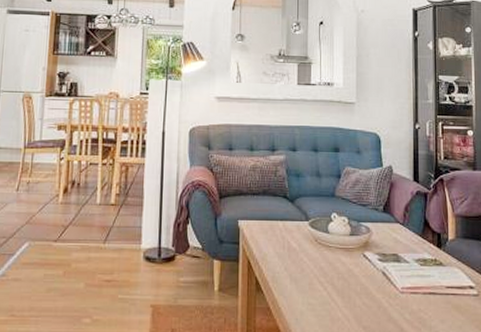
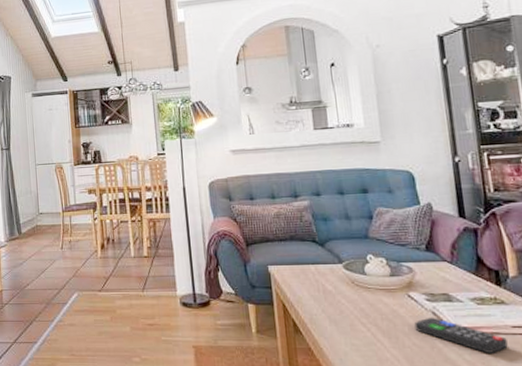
remote control: none [366,277,441,313] -> present [414,317,508,353]

